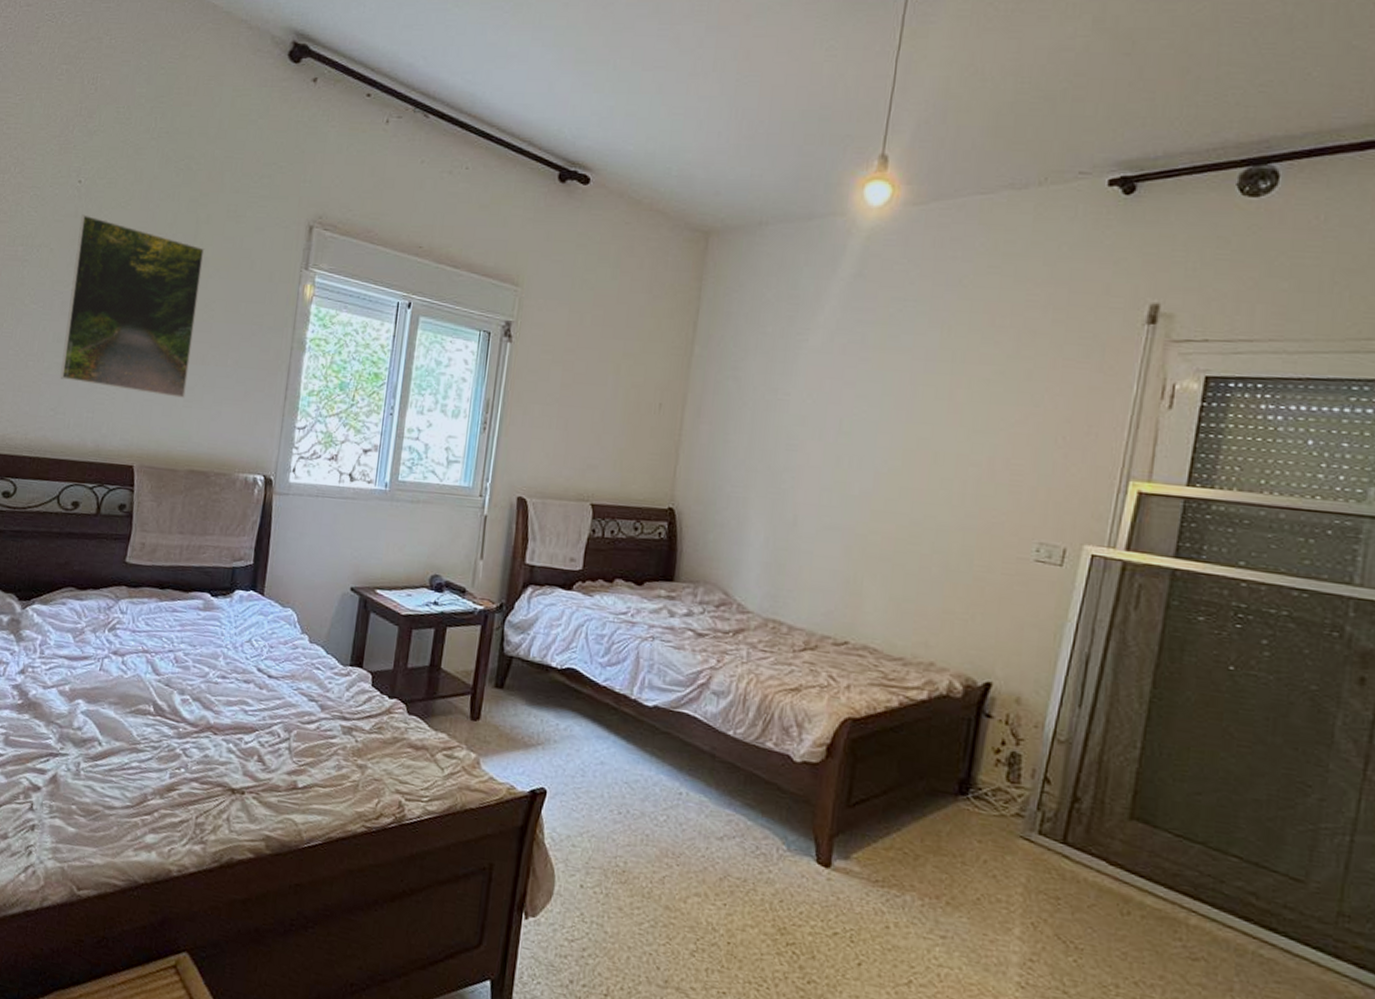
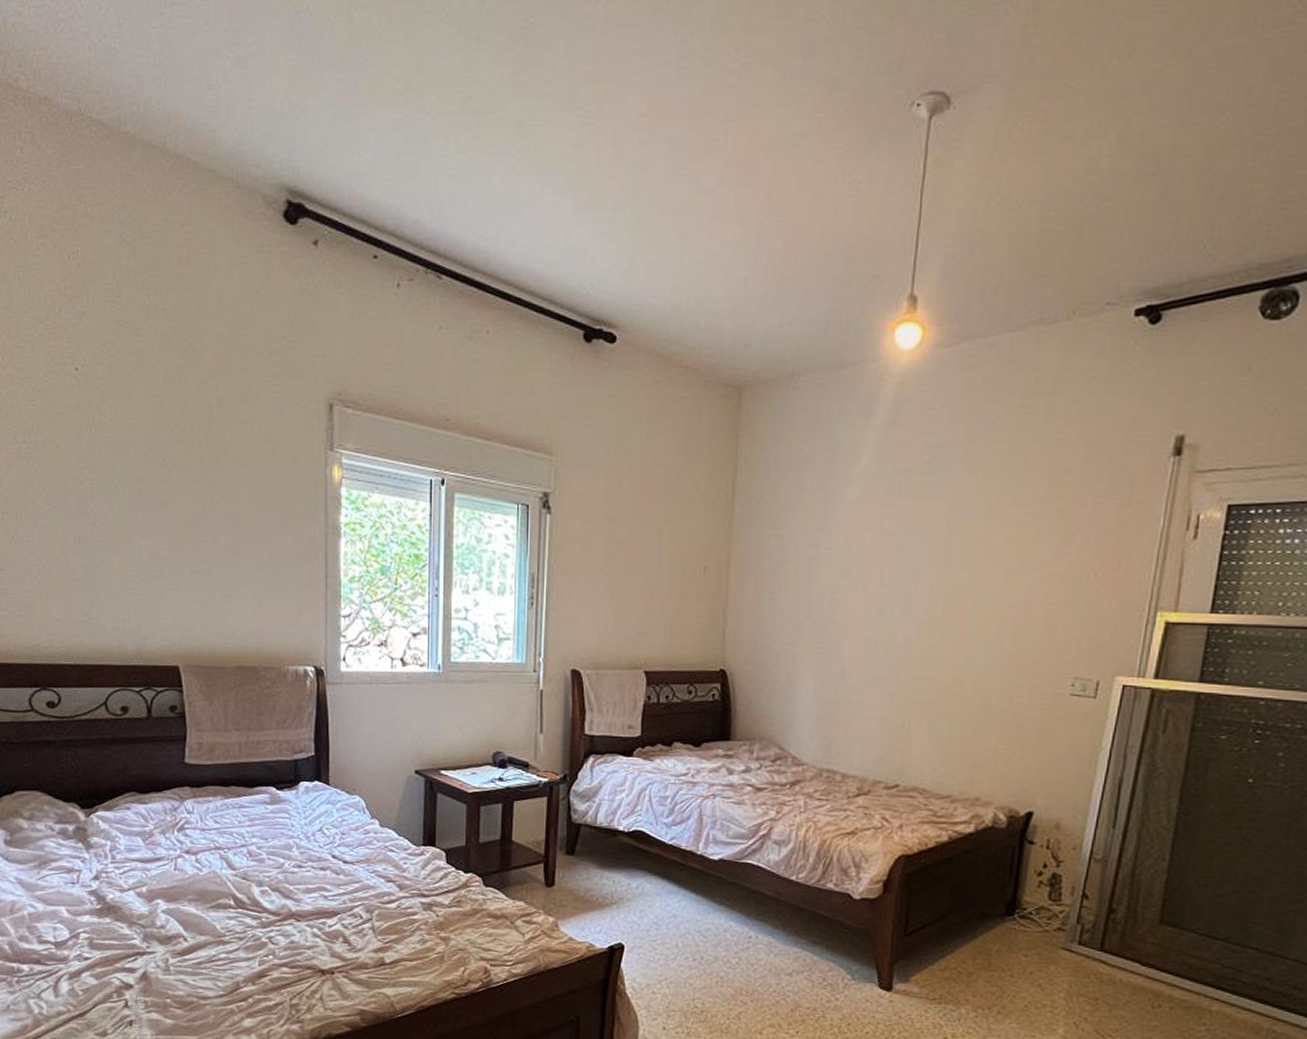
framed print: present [60,214,205,398] -> none [84,405,223,593]

